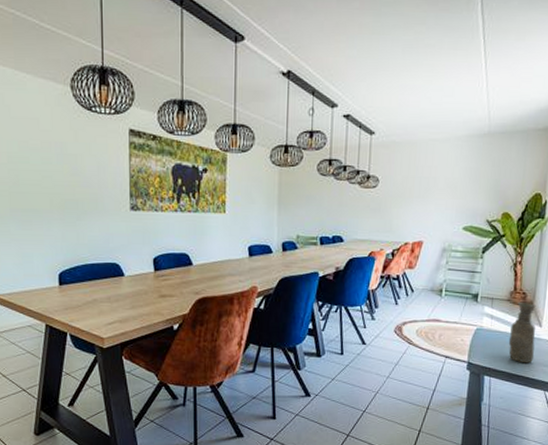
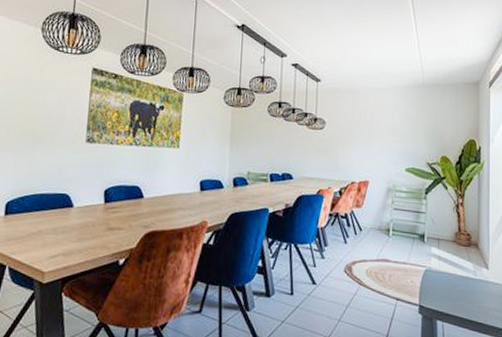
vase: present [508,301,537,364] -> none [458,243,485,308]

